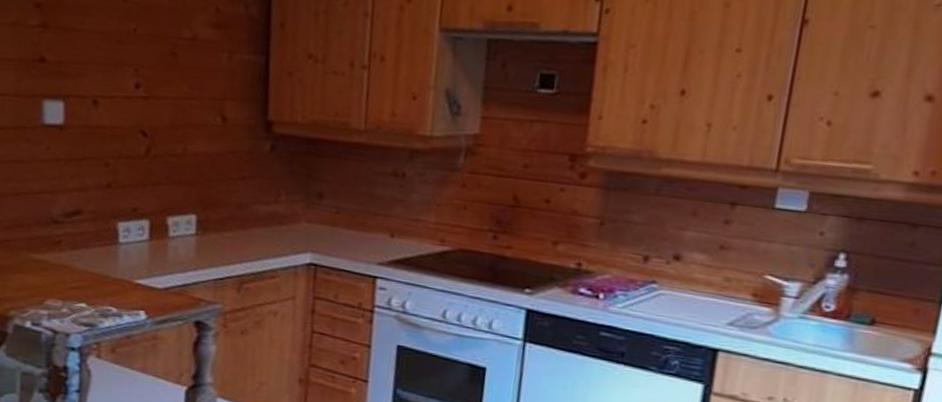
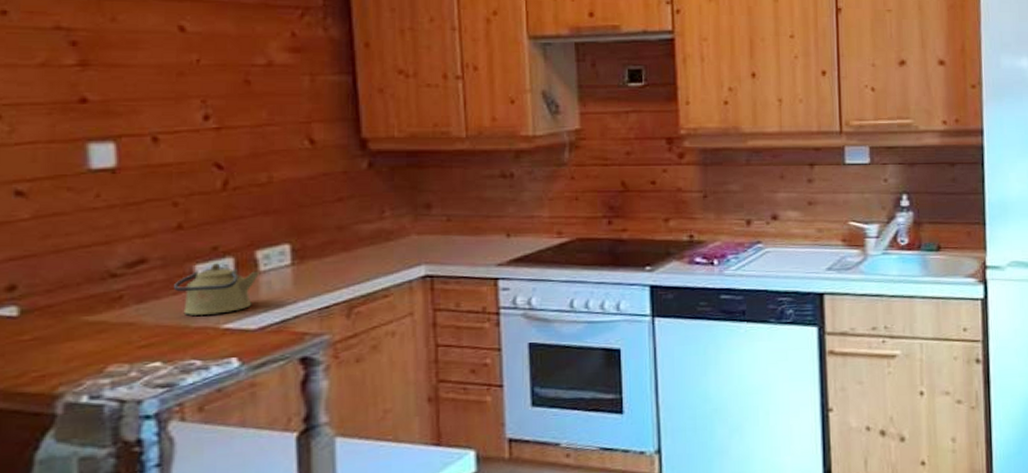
kettle: none [100,223,170,270] -> present [174,263,261,315]

